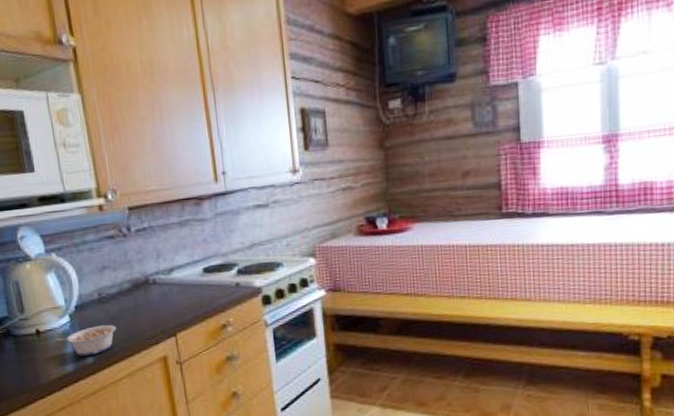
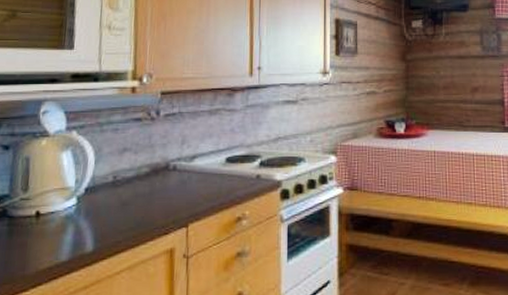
legume: present [55,324,116,356] -> none [56,210,125,244]

